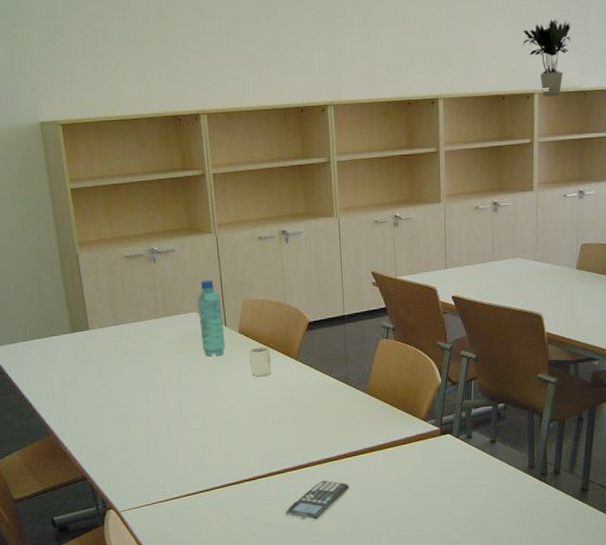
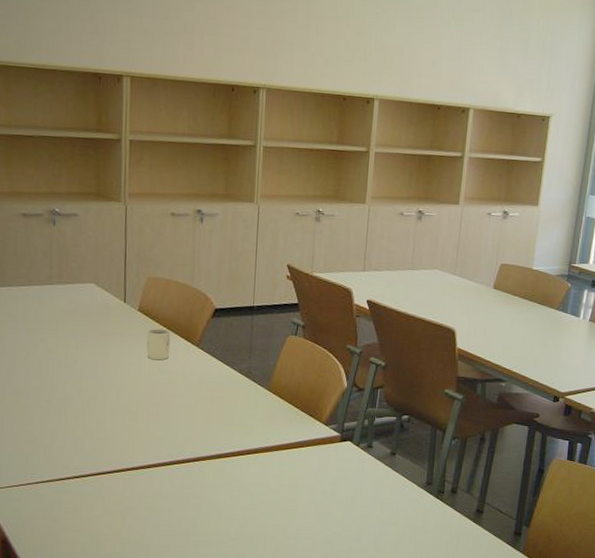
water bottle: present [197,280,226,356] -> none [96,250,123,332]
calculator: present [285,481,350,521] -> none [166,478,239,519]
potted plant: present [523,19,571,97] -> none [463,38,512,115]

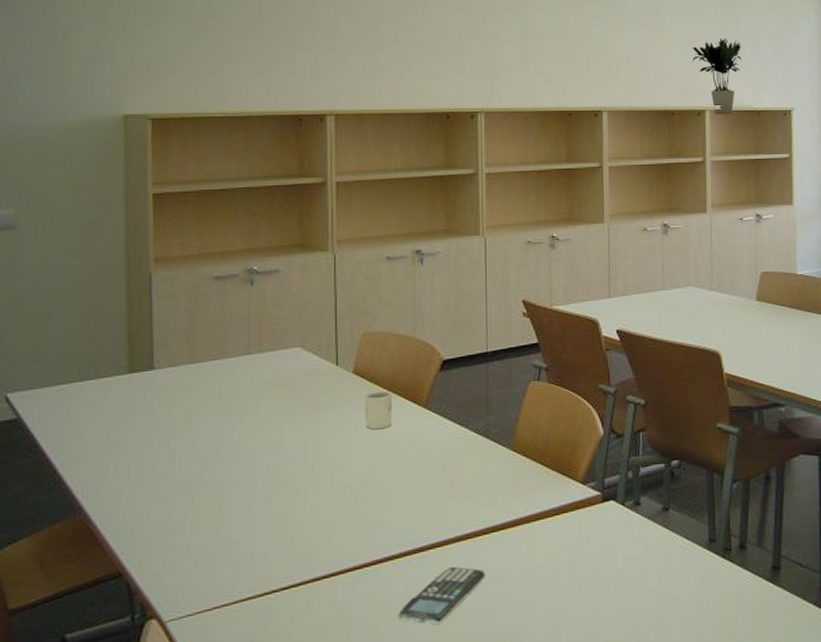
calculator: none [166,478,239,519] -> present [398,567,485,624]
potted plant: none [463,38,512,115] -> present [692,38,742,114]

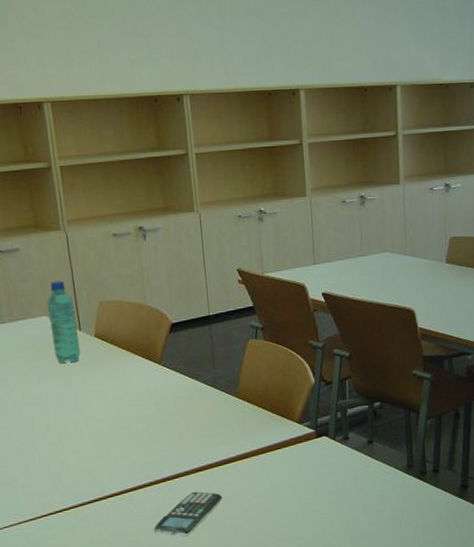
water bottle: none [302,307,335,403] -> present [46,280,81,363]
mug: present [365,391,393,430] -> none [107,351,133,384]
potted plant: present [692,38,742,114] -> none [382,11,431,89]

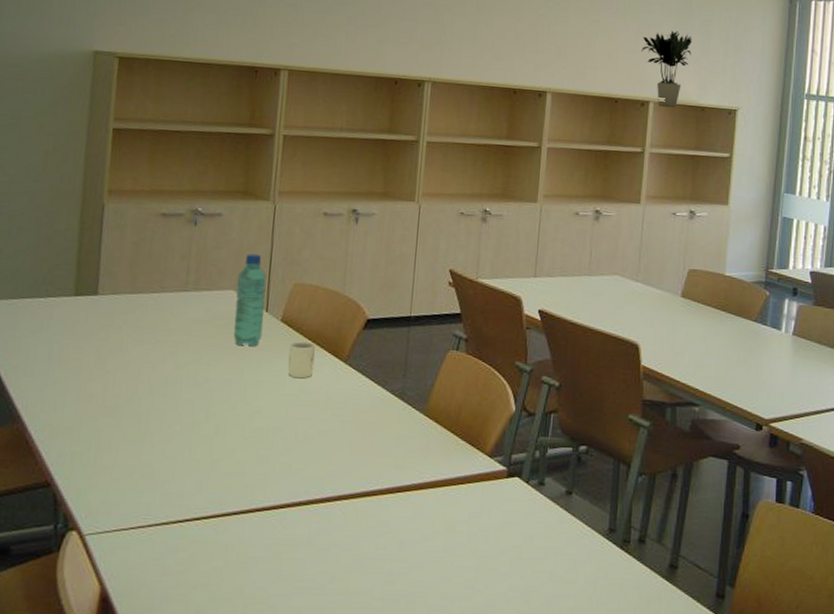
mug: none [107,351,133,384] -> present [287,341,316,379]
calculator: present [153,492,223,536] -> none [299,521,387,574]
potted plant: none [382,11,431,89] -> present [641,30,693,108]

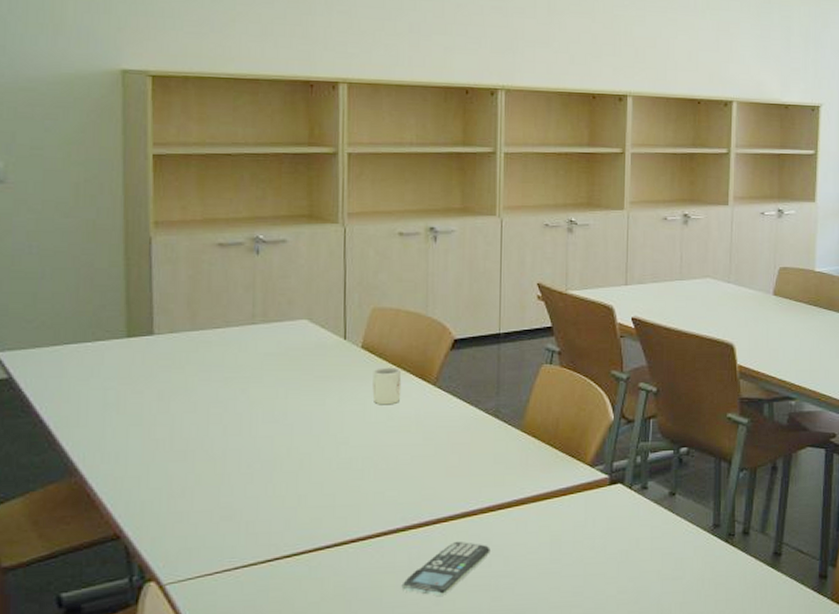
water bottle: present [233,254,267,346] -> none [309,280,343,376]
calculator: none [299,521,387,574] -> present [401,542,490,596]
potted plant: present [641,30,693,108] -> none [722,27,773,107]

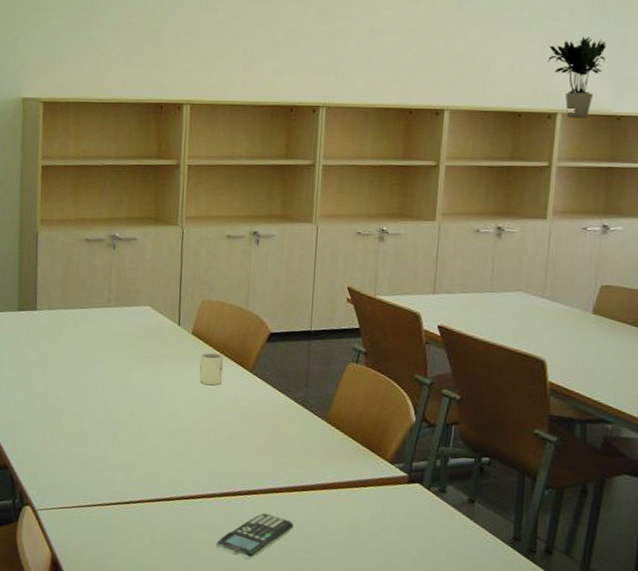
potted plant: none [722,27,773,107] -> present [548,36,607,118]

